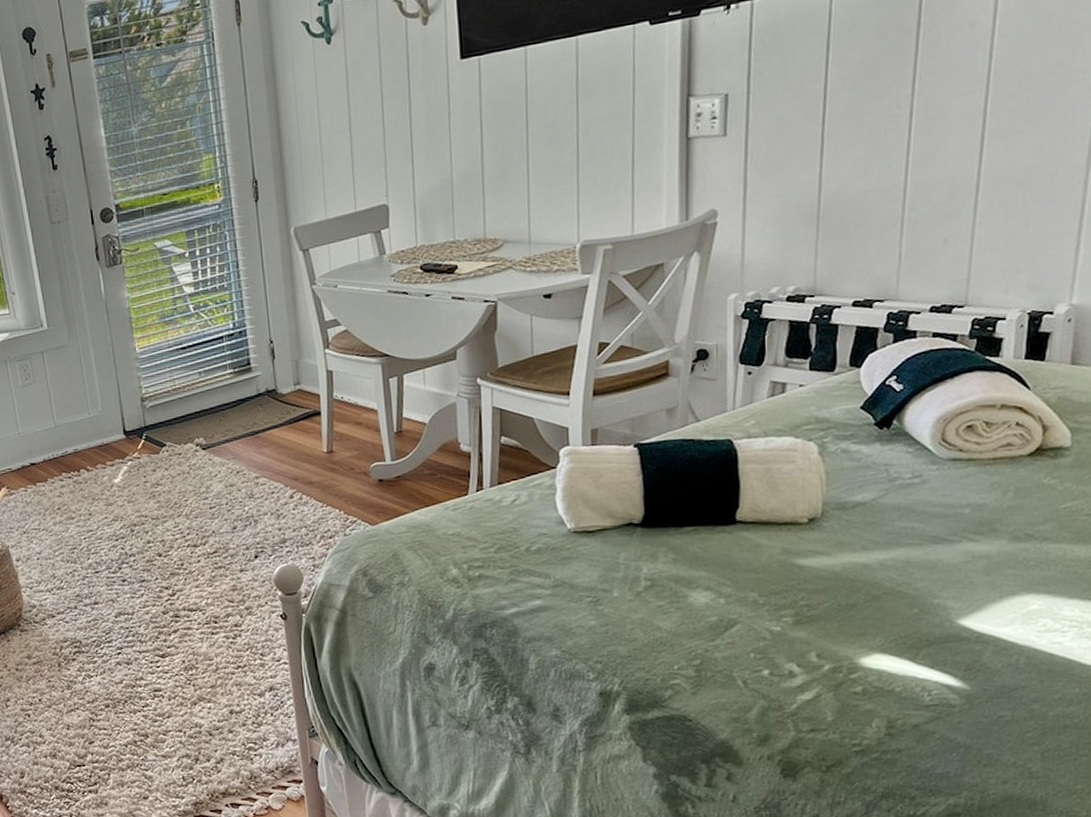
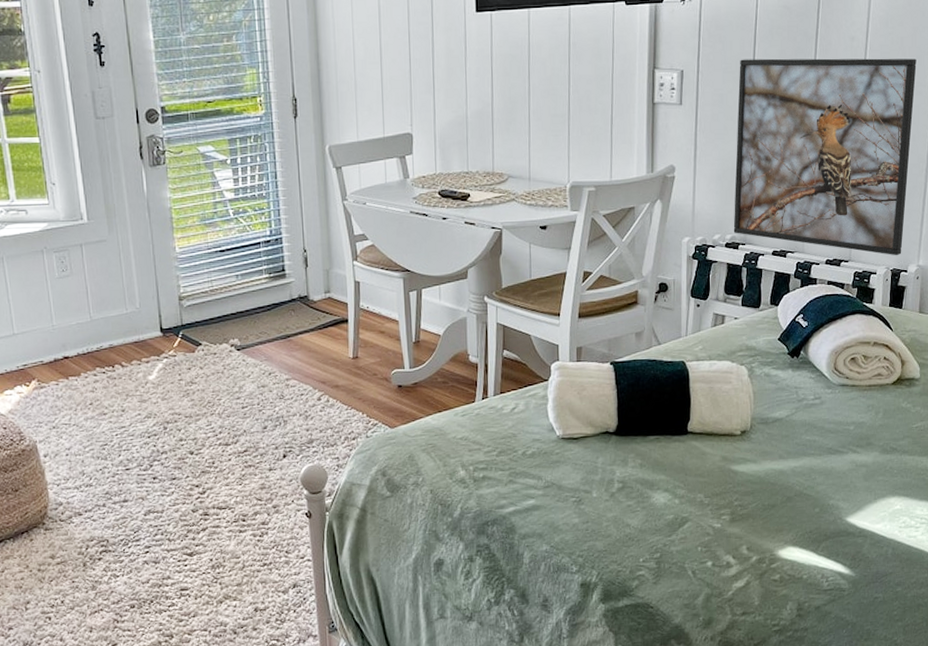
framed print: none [797,37,1072,295] -> present [733,58,917,256]

